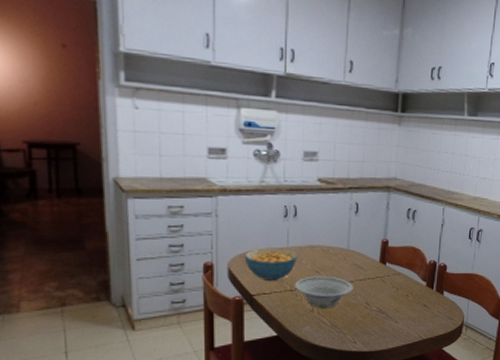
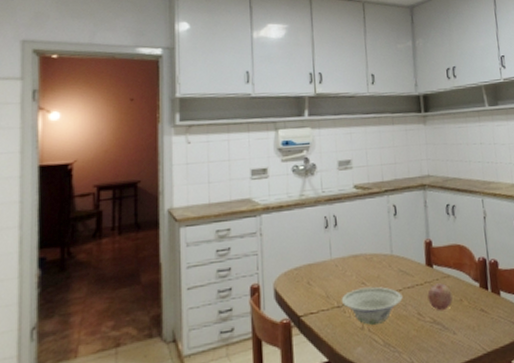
cereal bowl: present [244,248,297,282] -> none [289,261,342,300]
fruit: none [377,279,400,303] -> present [427,283,453,311]

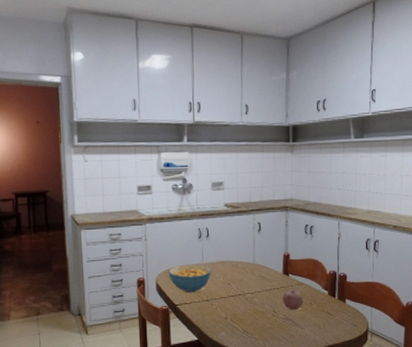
cereal bowl: none [289,261,342,300] -> present [168,264,211,293]
bowl: present [341,286,403,325] -> none [210,287,261,316]

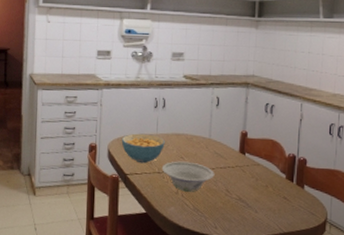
bowl: none [210,287,261,316] -> present [161,161,215,192]
fruit: present [282,289,303,311] -> none [237,169,259,192]

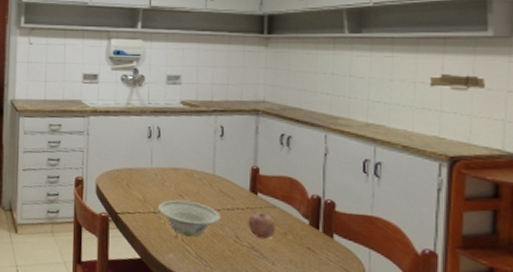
cereal bowl: present [121,133,165,164] -> none [111,166,161,202]
fruit: none [237,169,259,192] -> present [248,211,276,240]

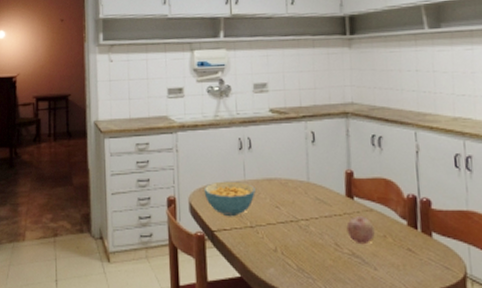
cereal bowl: none [111,166,161,202] -> present [203,181,255,217]
bowl: present [157,199,221,237] -> none [254,211,319,248]

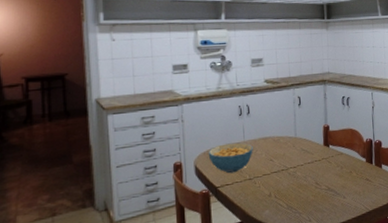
fruit: present [346,216,375,245] -> none [324,159,344,181]

